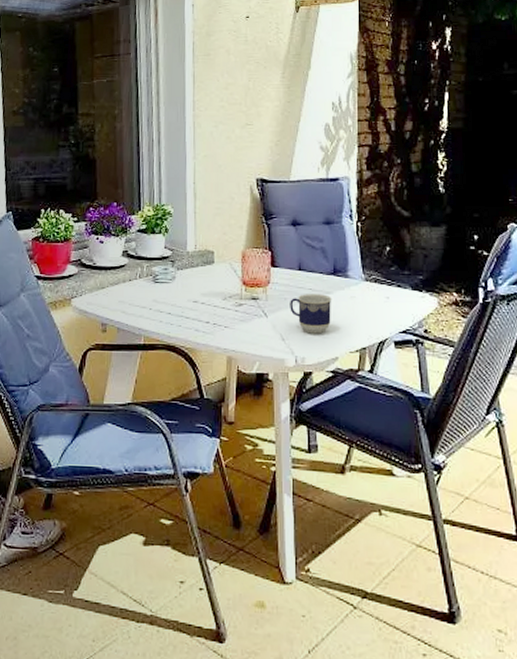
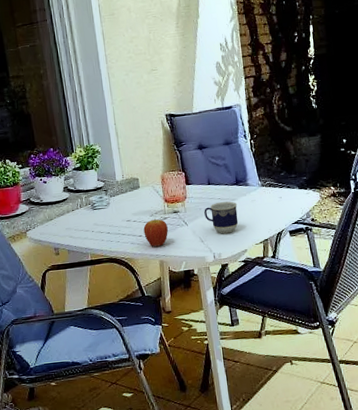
fruit: none [212,303,243,339] -> present [143,218,169,247]

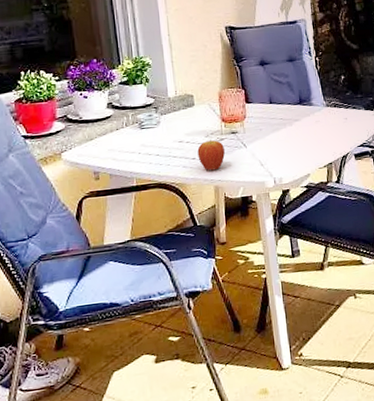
cup: present [204,201,239,234] -> none [265,122,301,157]

